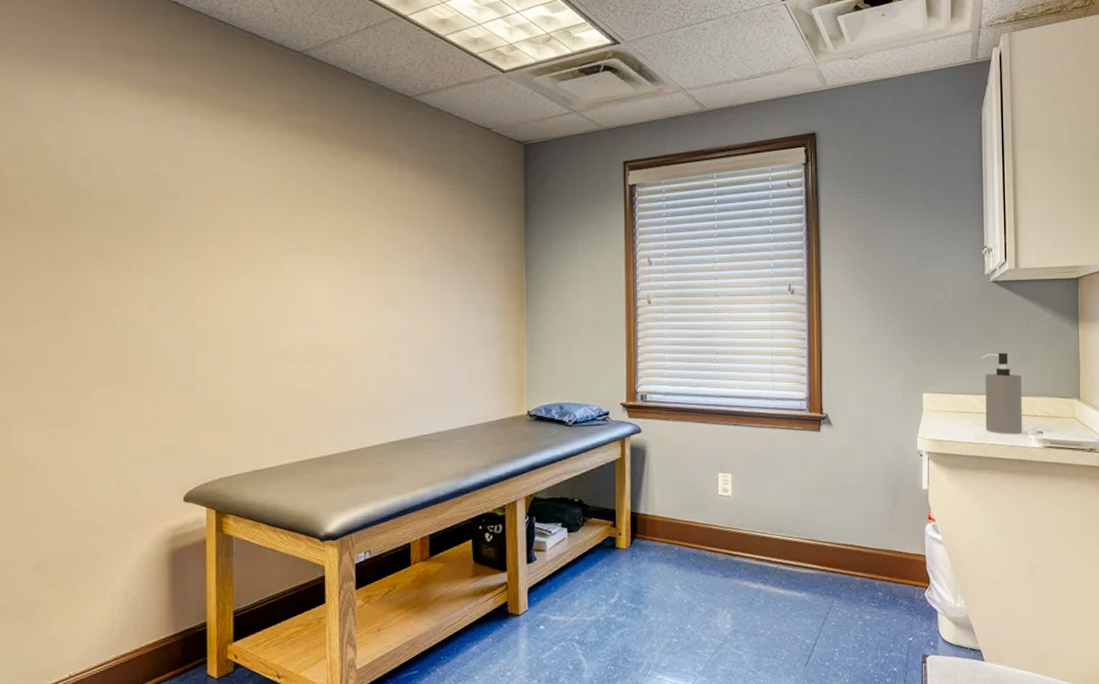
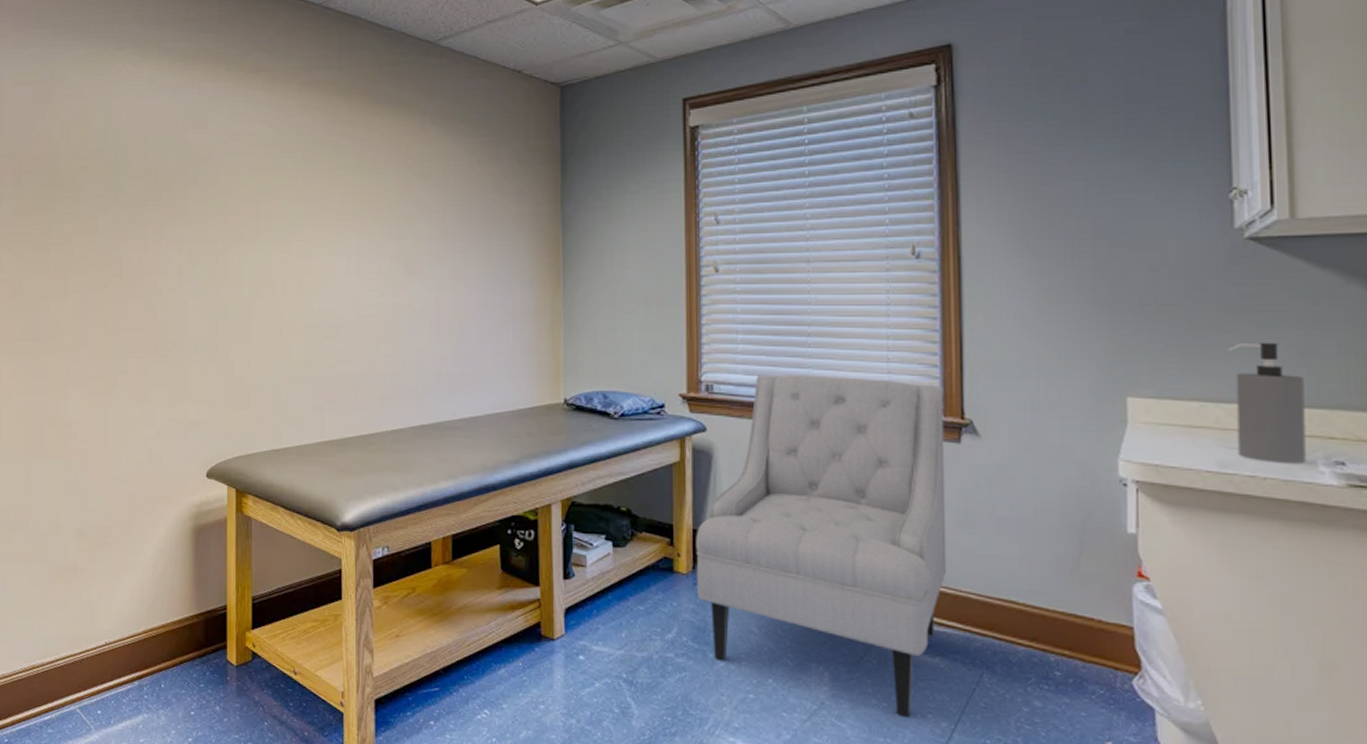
chair: none [633,384,811,641] -> present [696,374,947,718]

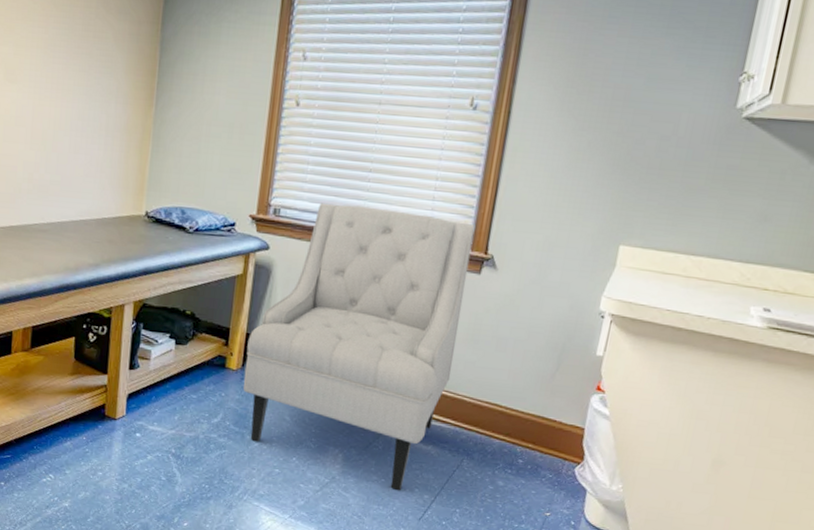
soap dispenser: present [1227,342,1306,465] -> none [693,207,758,309]

